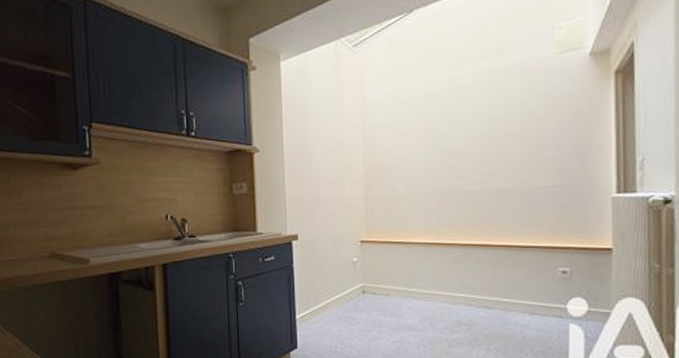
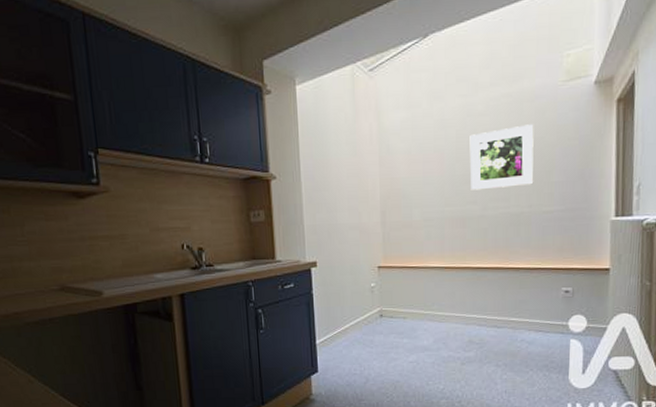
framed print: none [456,97,526,164] -> present [469,124,534,190]

